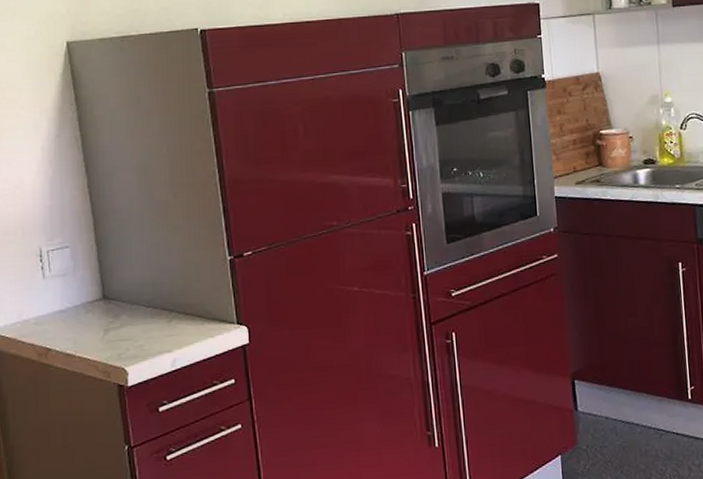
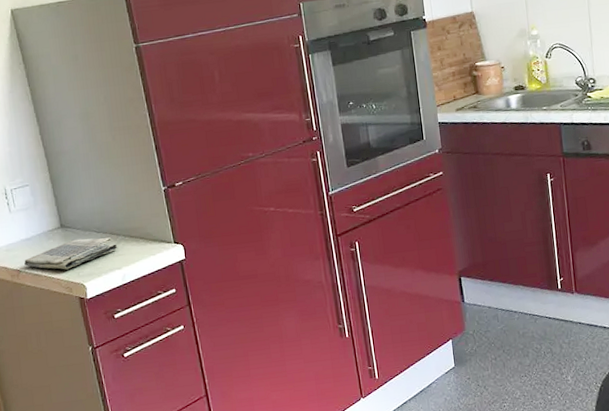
dish towel: none [55,313,169,351] -> present [24,237,118,270]

